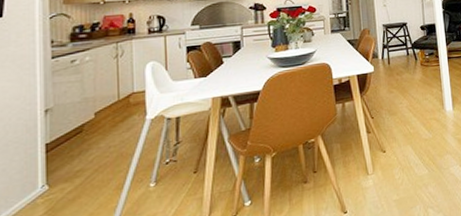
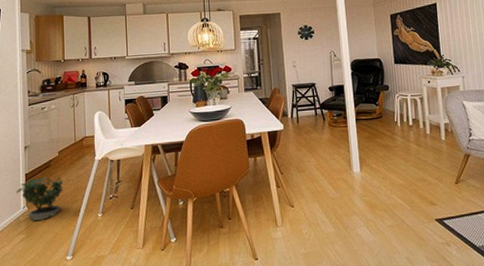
potted plant: none [31,144,102,202] -> present [16,177,64,221]

